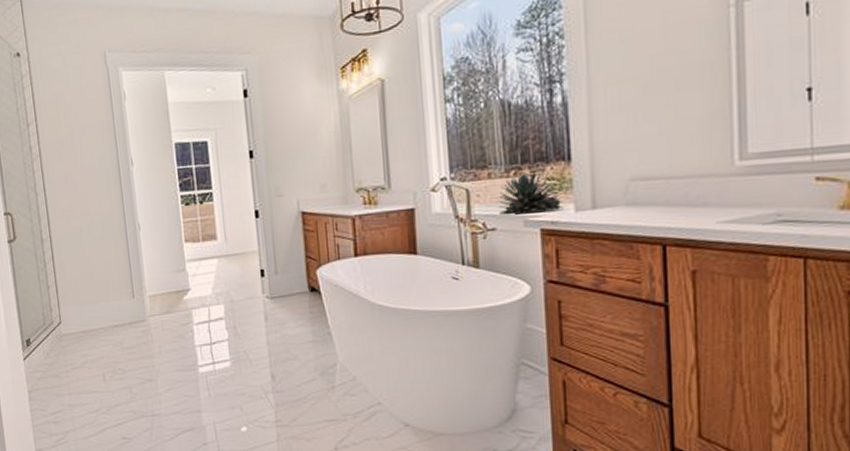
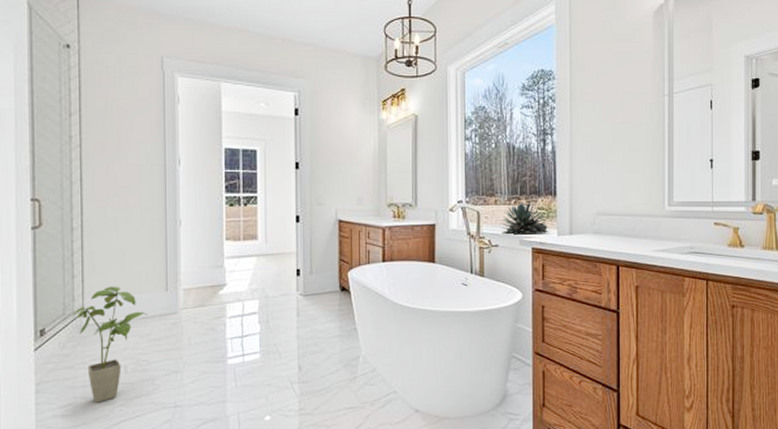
house plant: none [52,295,118,410] -> present [72,286,147,403]

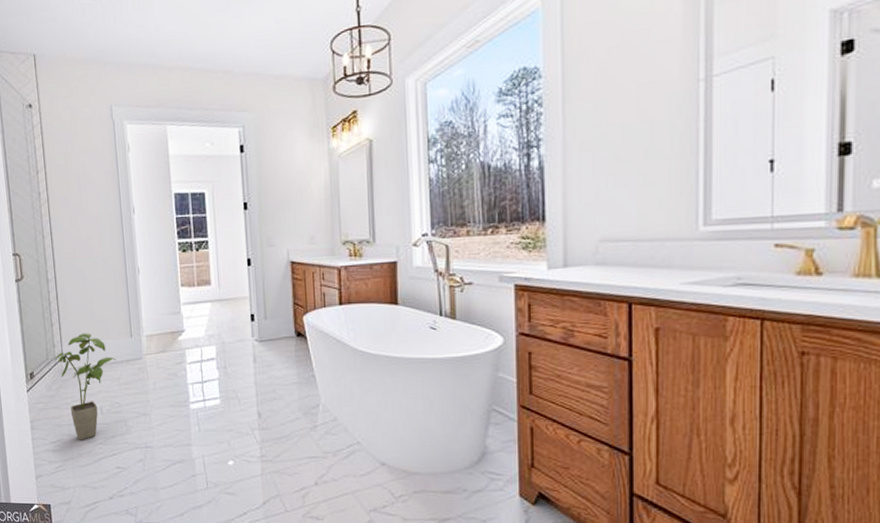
succulent plant: present [501,201,549,235] -> none [475,230,536,271]

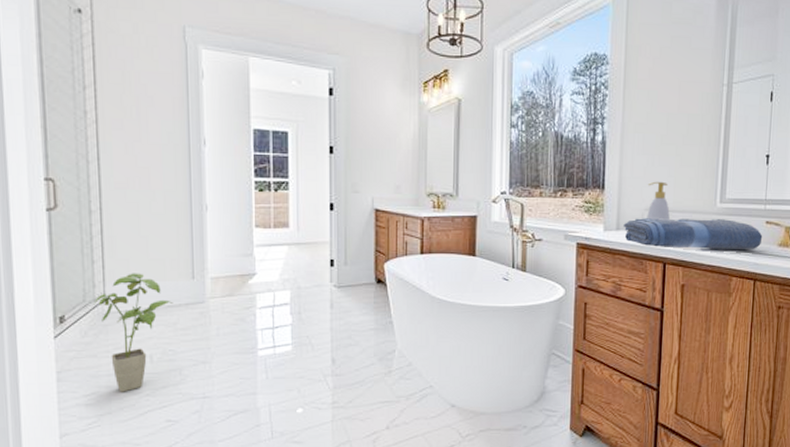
towel: none [572,245,771,285] -> present [623,218,763,250]
soap bottle: none [602,206,633,252] -> present [647,181,670,220]

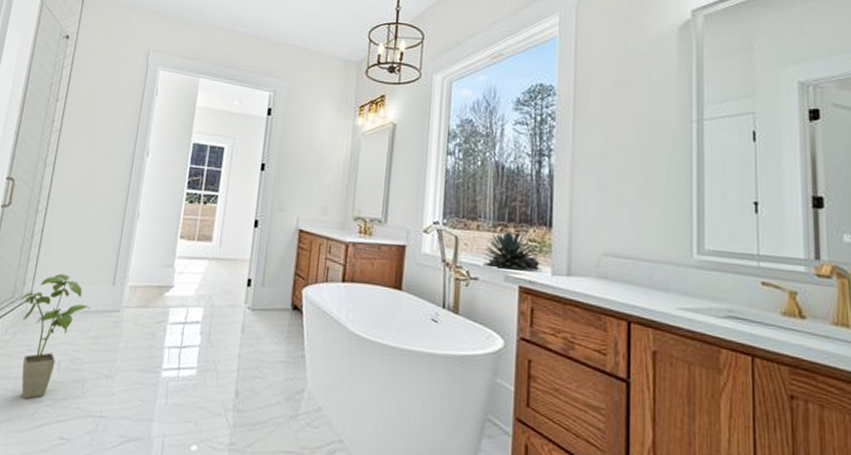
succulent plant: none [545,194,595,229] -> present [482,230,541,272]
towel: present [623,218,763,250] -> none [576,263,759,317]
soap bottle: present [647,181,670,220] -> none [604,223,633,269]

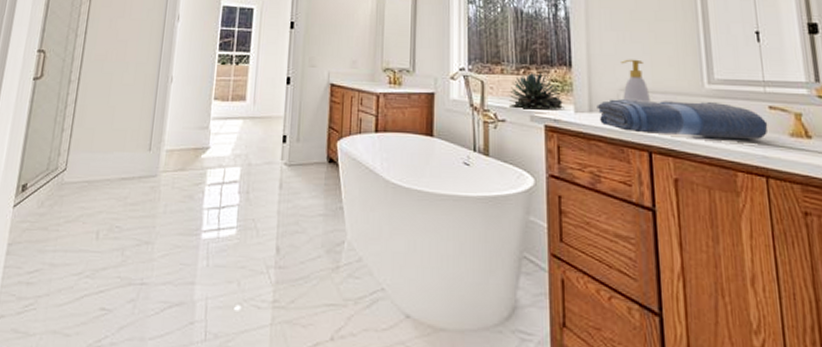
house plant: present [19,273,91,399] -> none [55,142,127,272]
towel: none [576,263,759,317] -> present [597,99,768,140]
soap bottle: none [604,223,633,269] -> present [621,59,650,102]

